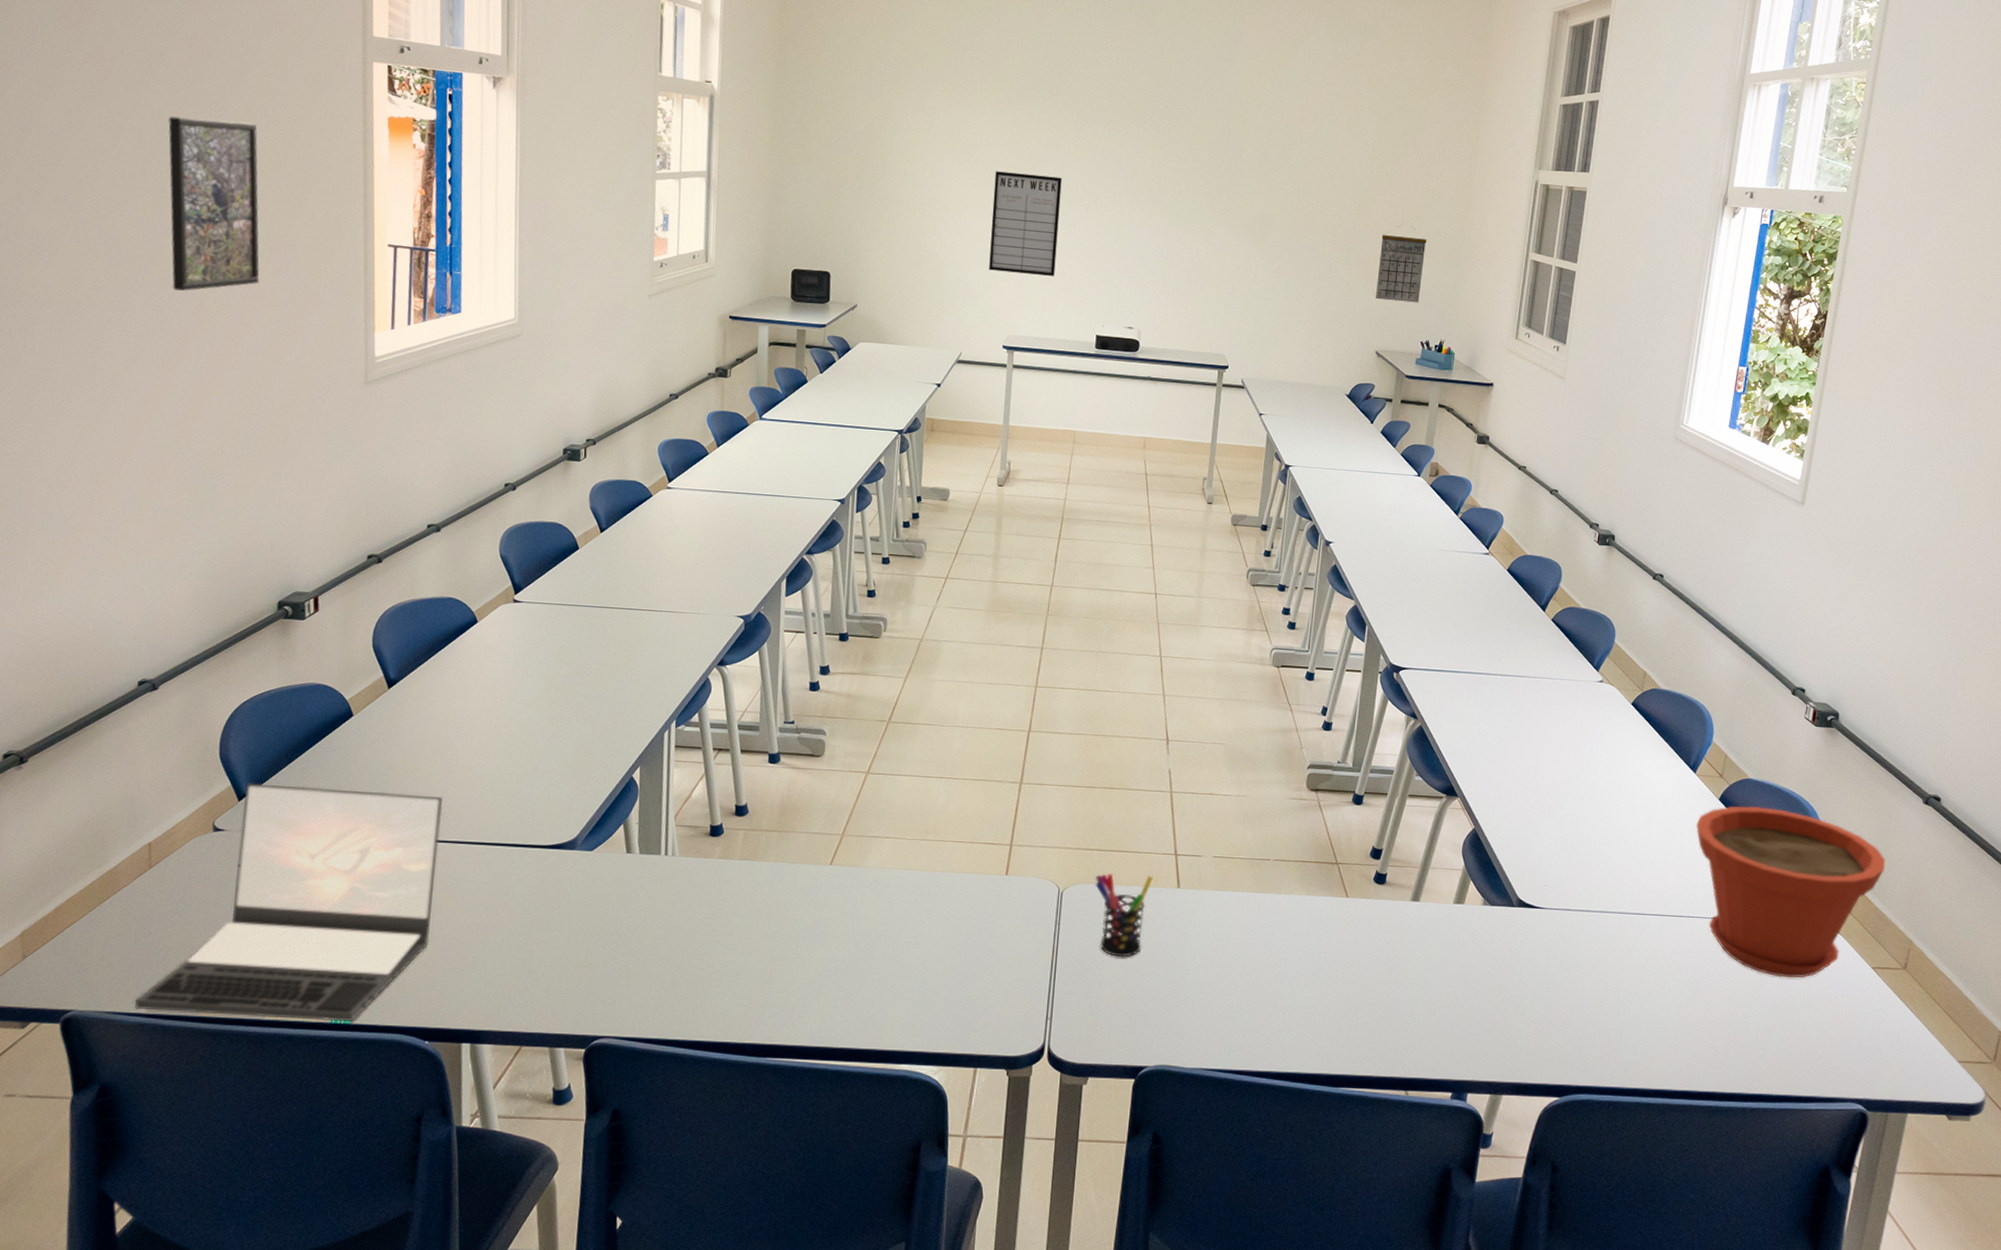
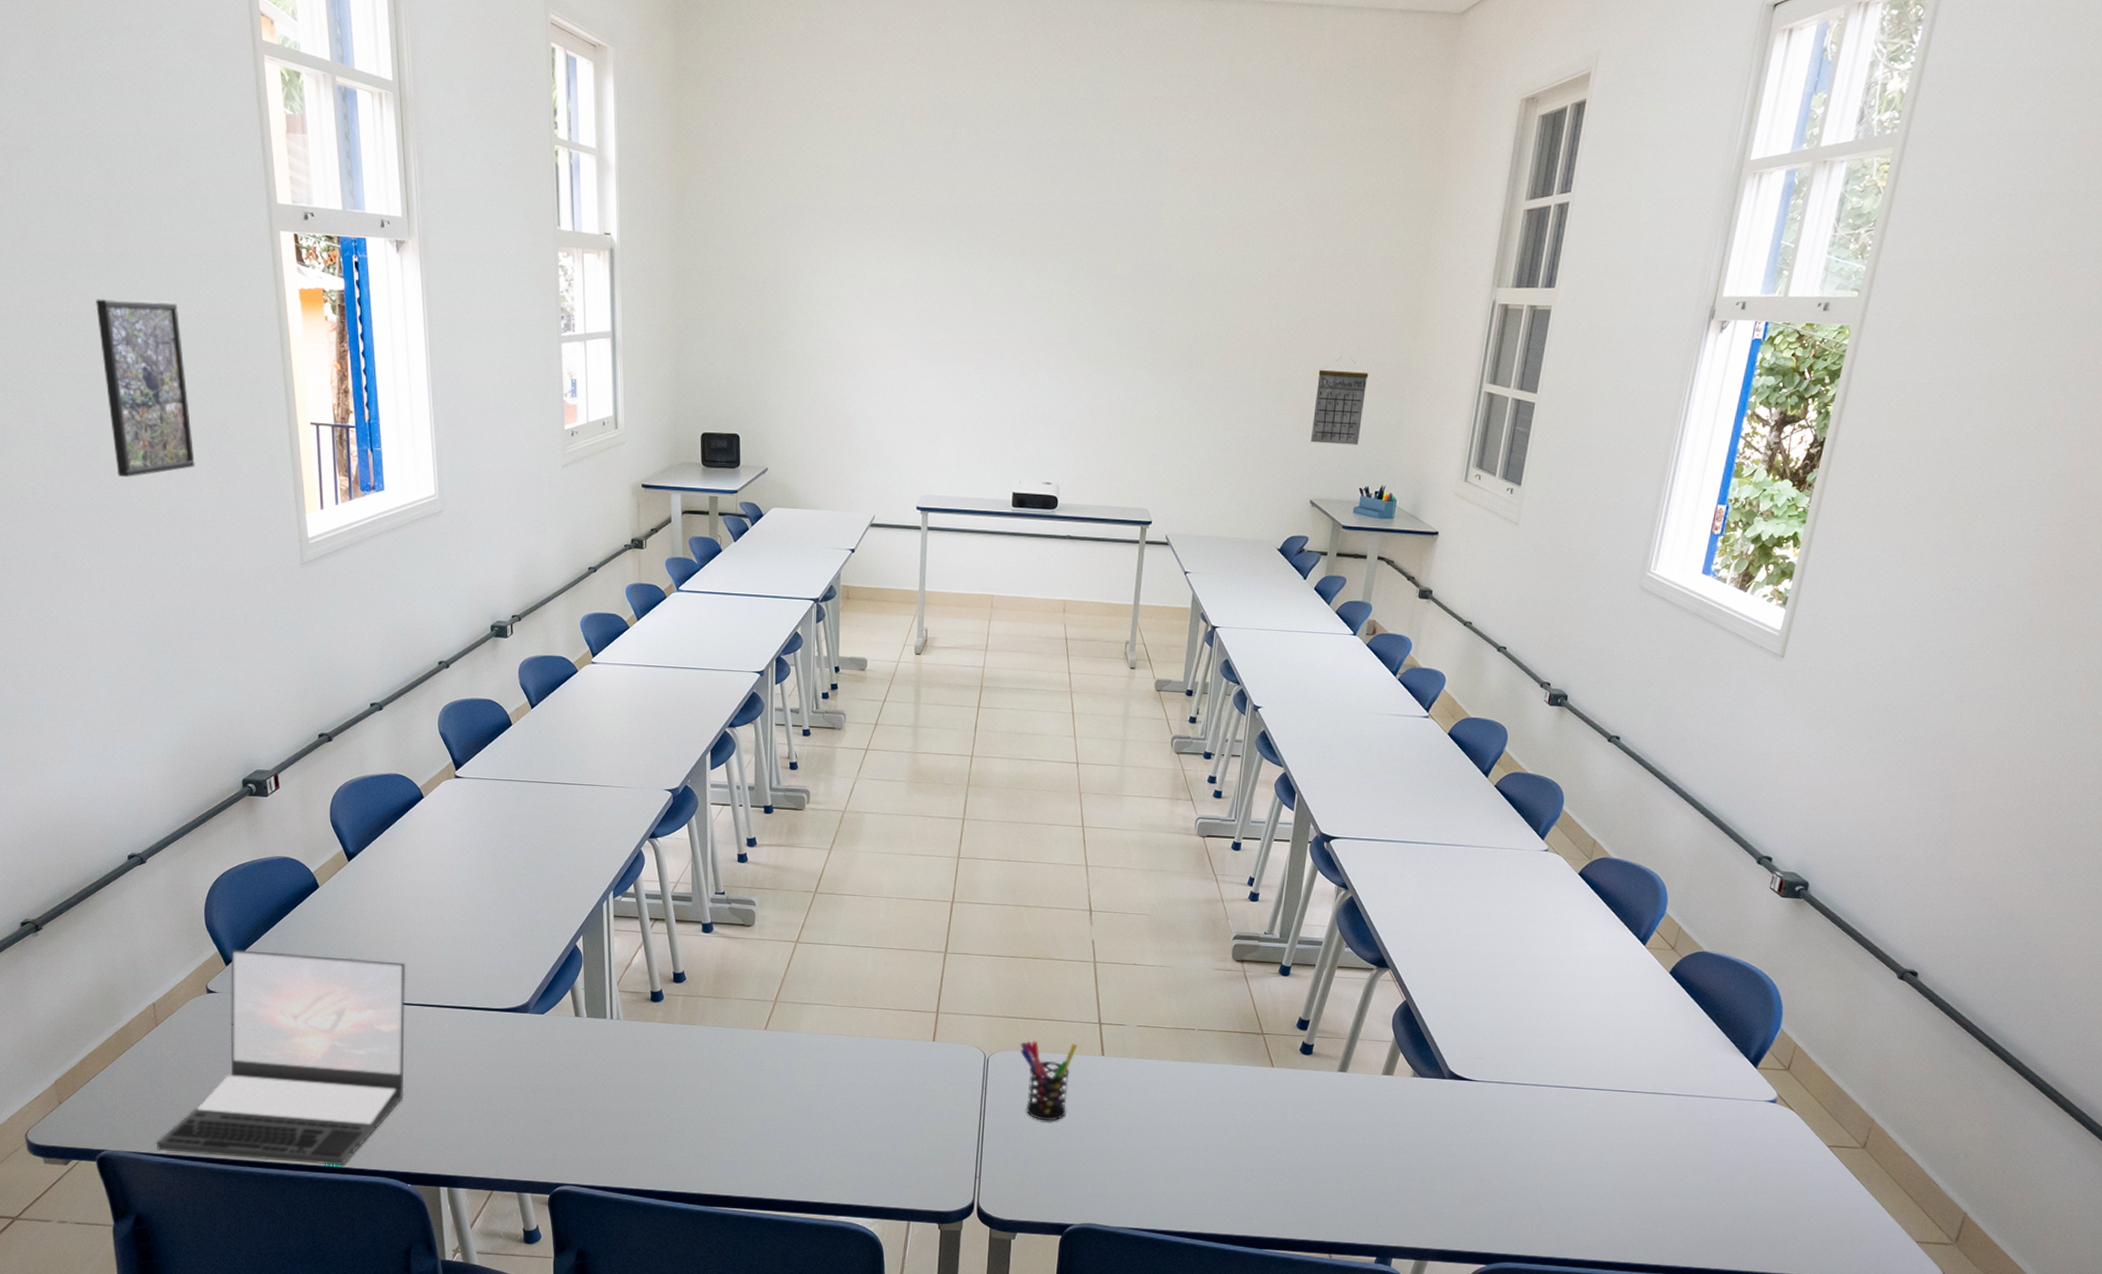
writing board: present [989,171,1062,276] -> none [900,317,974,430]
plant pot: present [1696,805,1886,979] -> none [1643,979,1851,1155]

